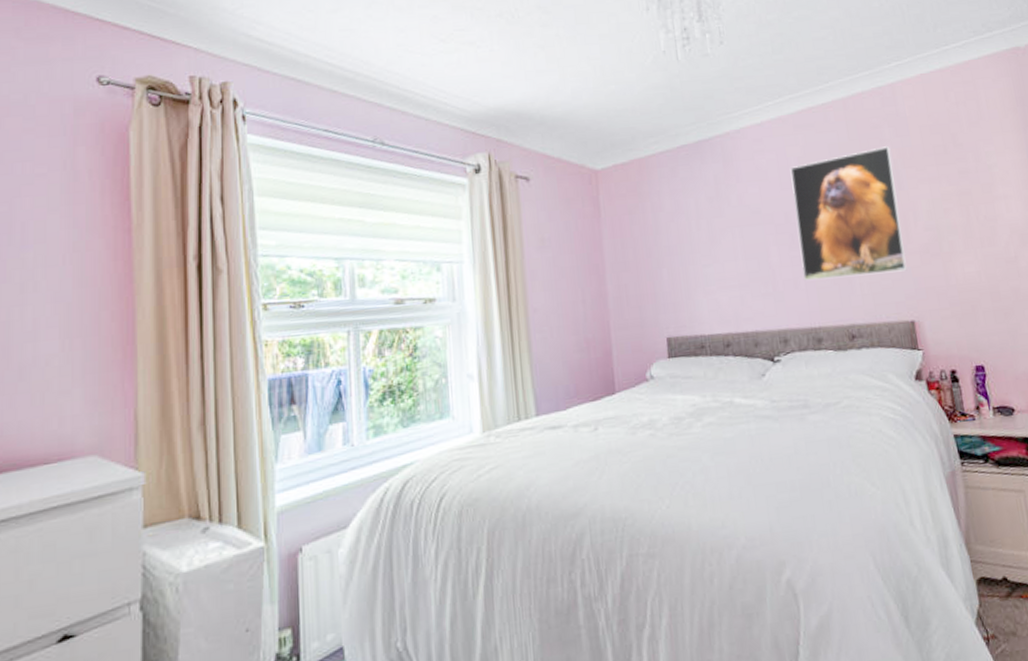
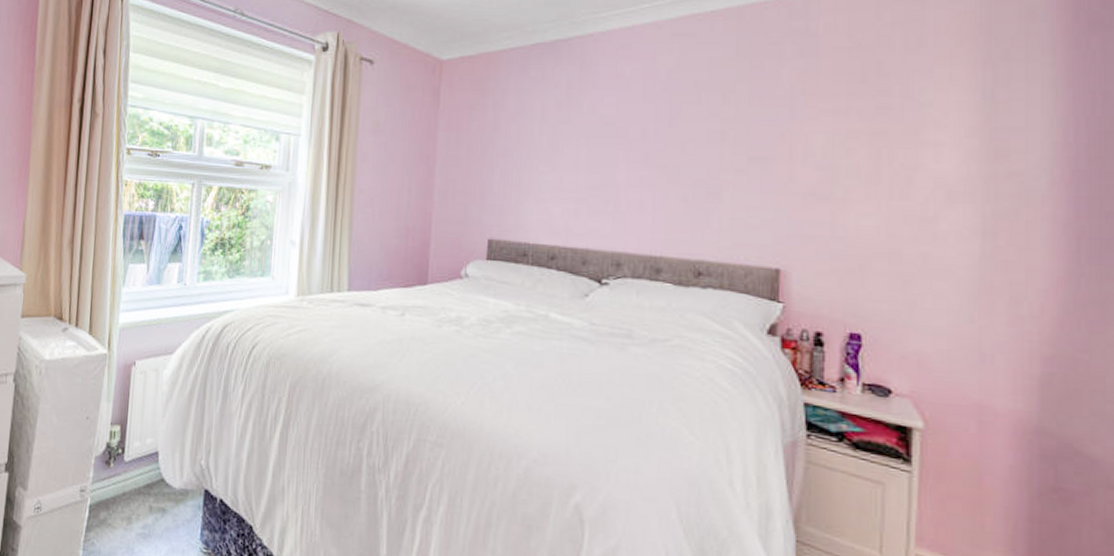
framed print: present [790,146,907,280] -> none [651,67,789,212]

